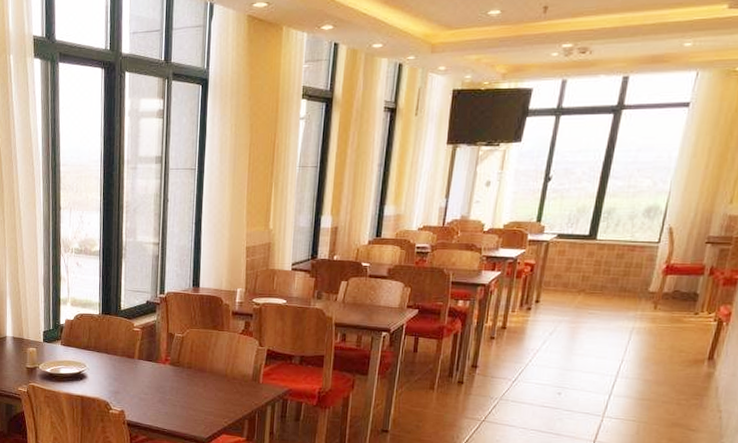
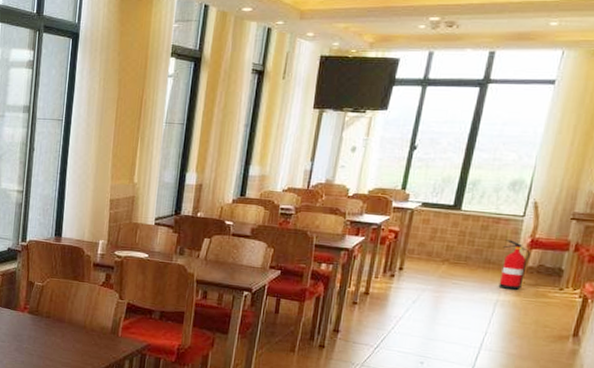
fire extinguisher: none [634,267,665,318] -> present [498,240,530,291]

